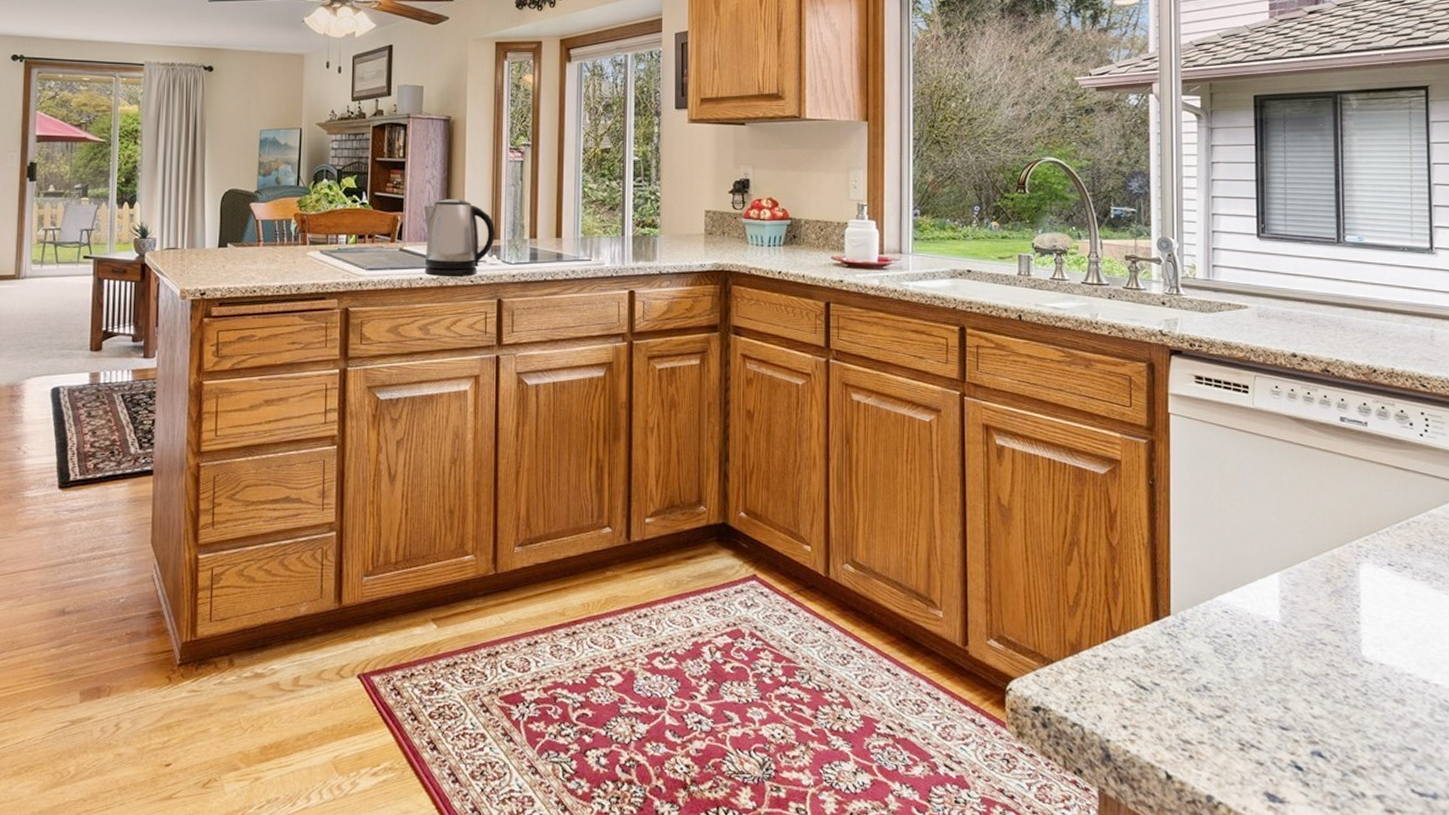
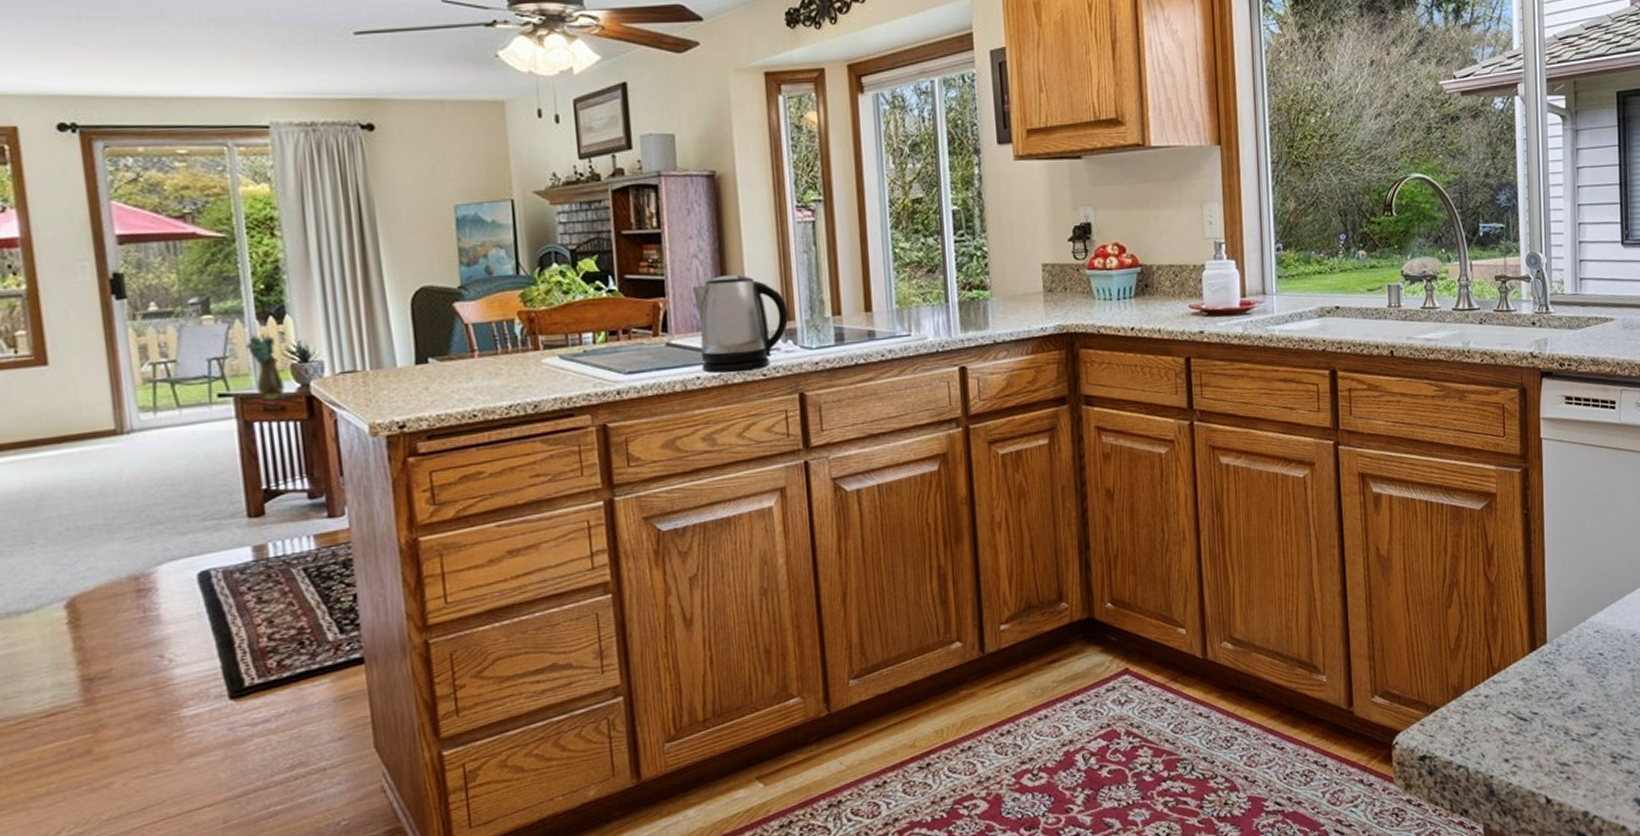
vase: none [107,215,128,265] -> present [246,335,285,401]

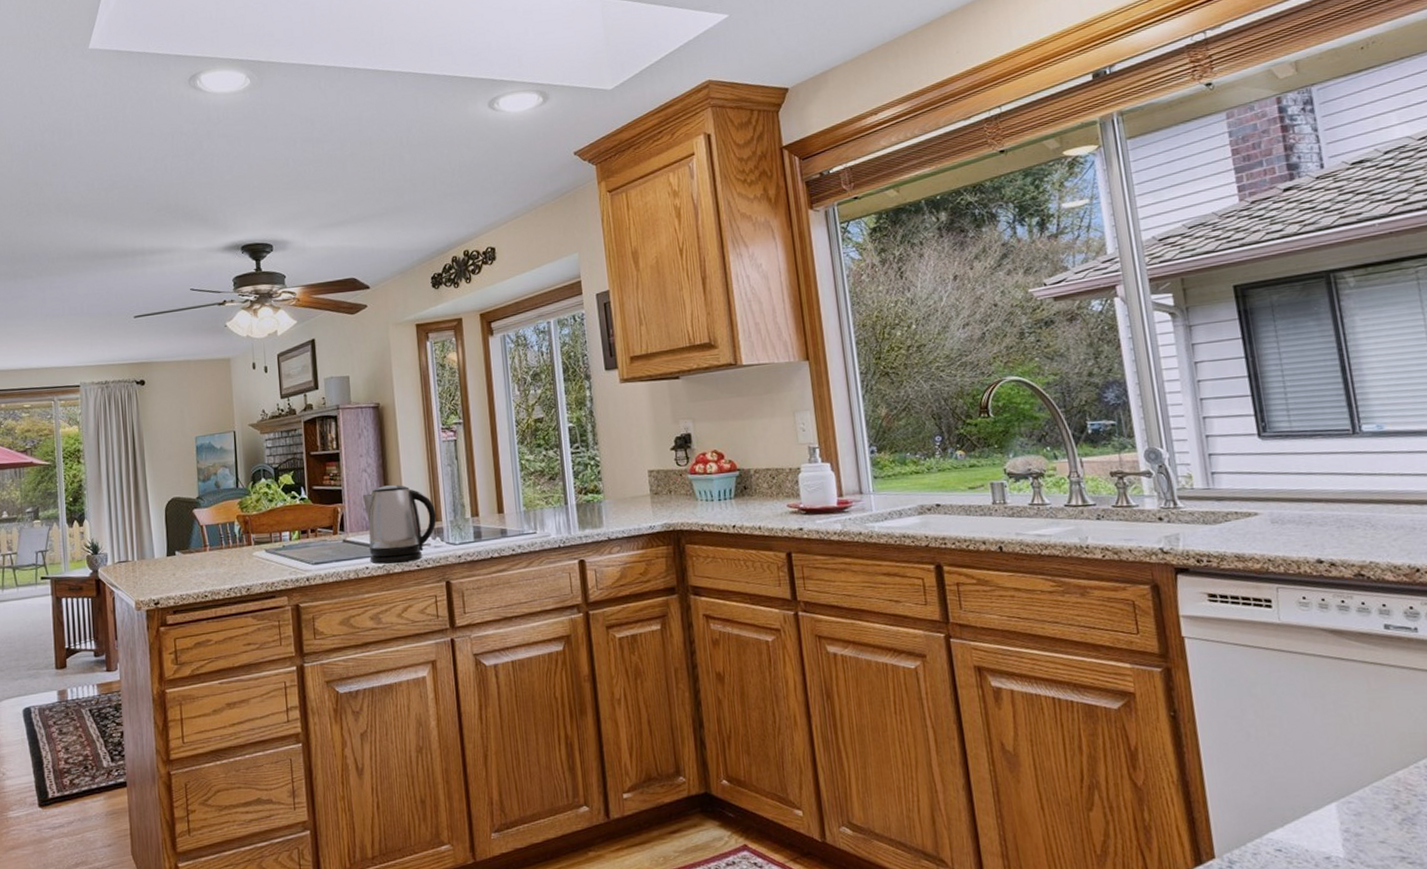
vase: present [246,335,285,401] -> none [59,534,82,583]

